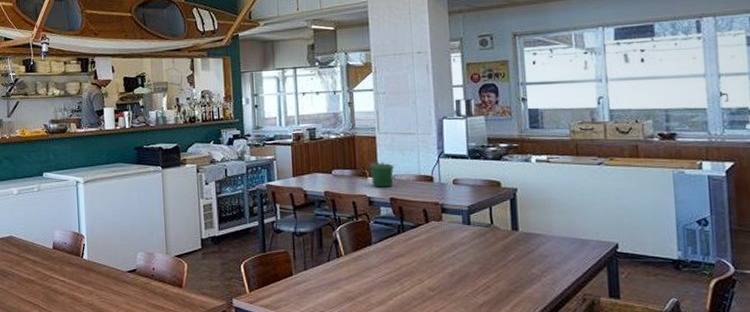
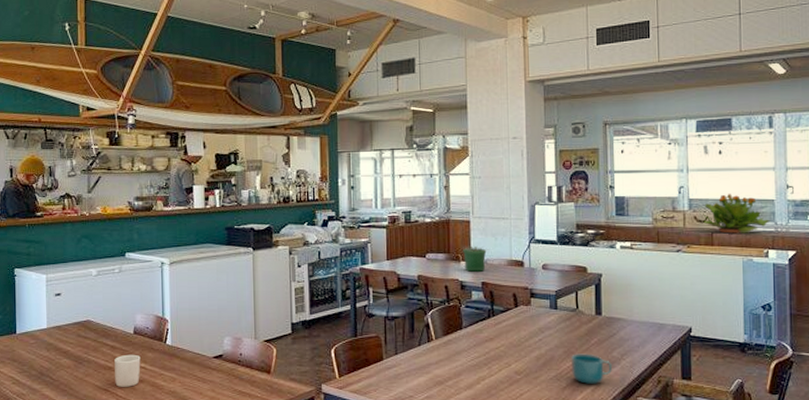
mug: none [36,268,60,299] -> present [114,354,141,387]
cup: none [486,270,532,301] -> present [570,353,612,384]
potted flower: none [626,102,703,145] -> present [703,193,770,234]

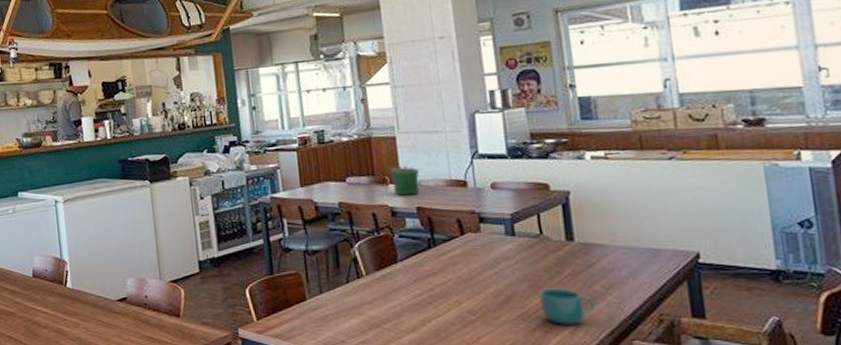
mug: present [114,354,141,387] -> none [15,298,43,333]
potted flower: present [703,193,770,234] -> none [700,82,799,133]

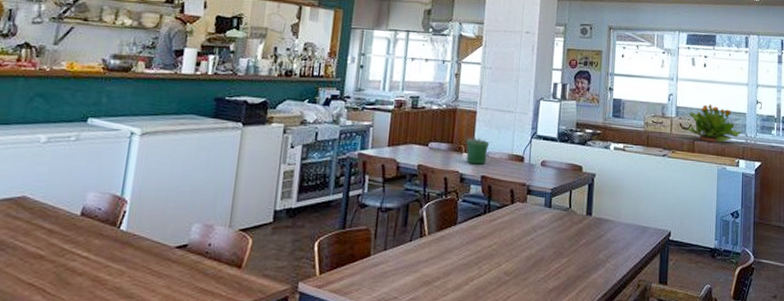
cup: present [538,288,595,325] -> none [558,255,597,287]
potted flower: none [700,82,799,133] -> present [687,103,742,143]

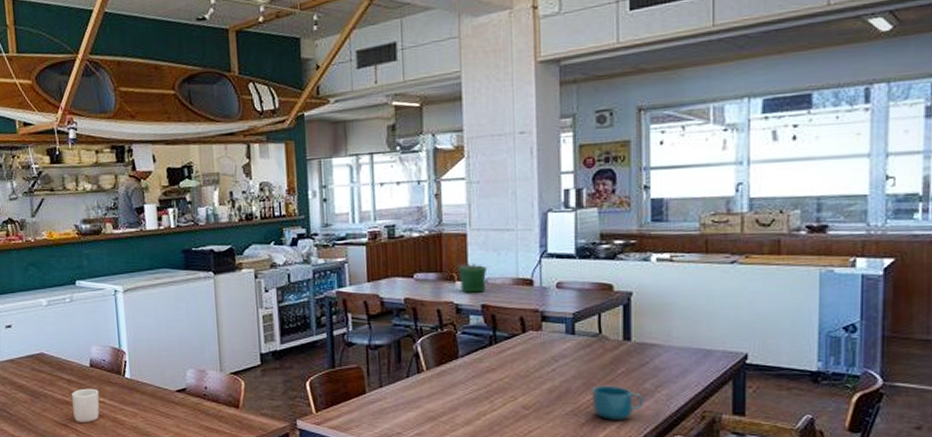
mug: none [44,240,84,281] -> present [72,388,100,422]
cup: none [558,255,597,287] -> present [590,385,643,420]
potted flower: present [687,103,742,143] -> none [767,188,861,239]

